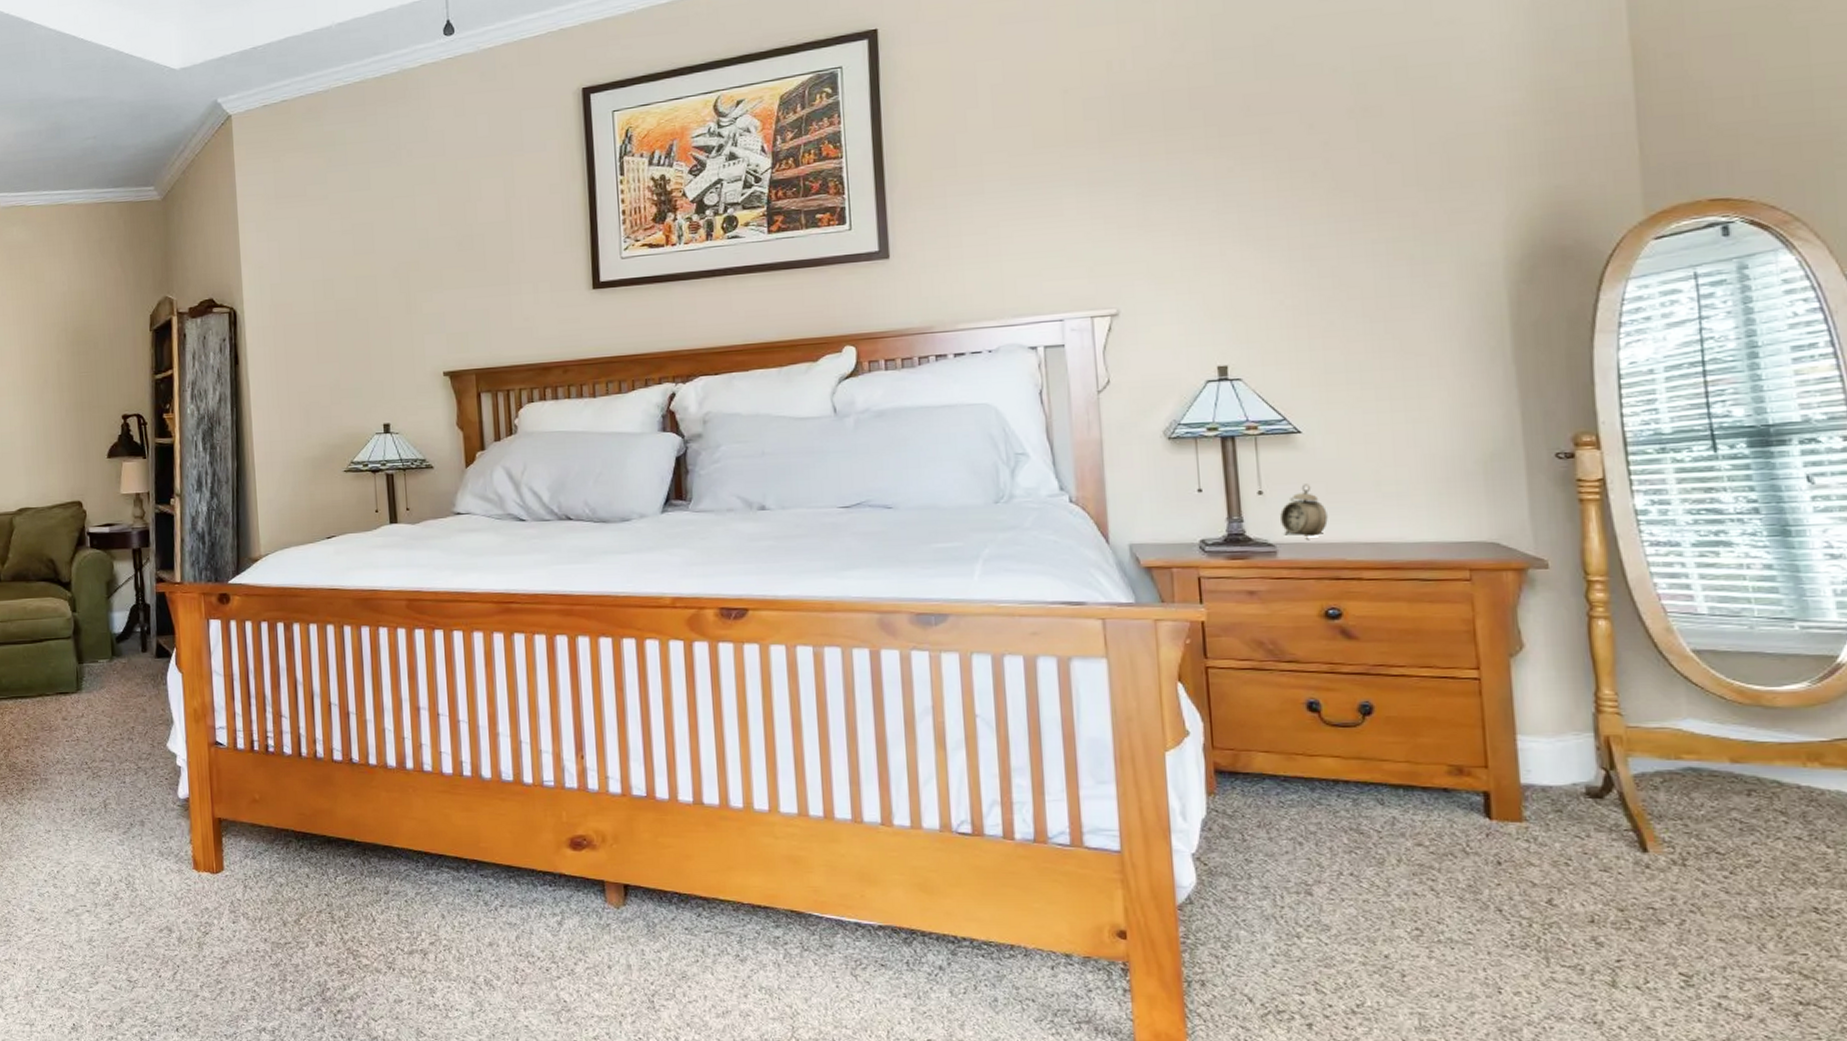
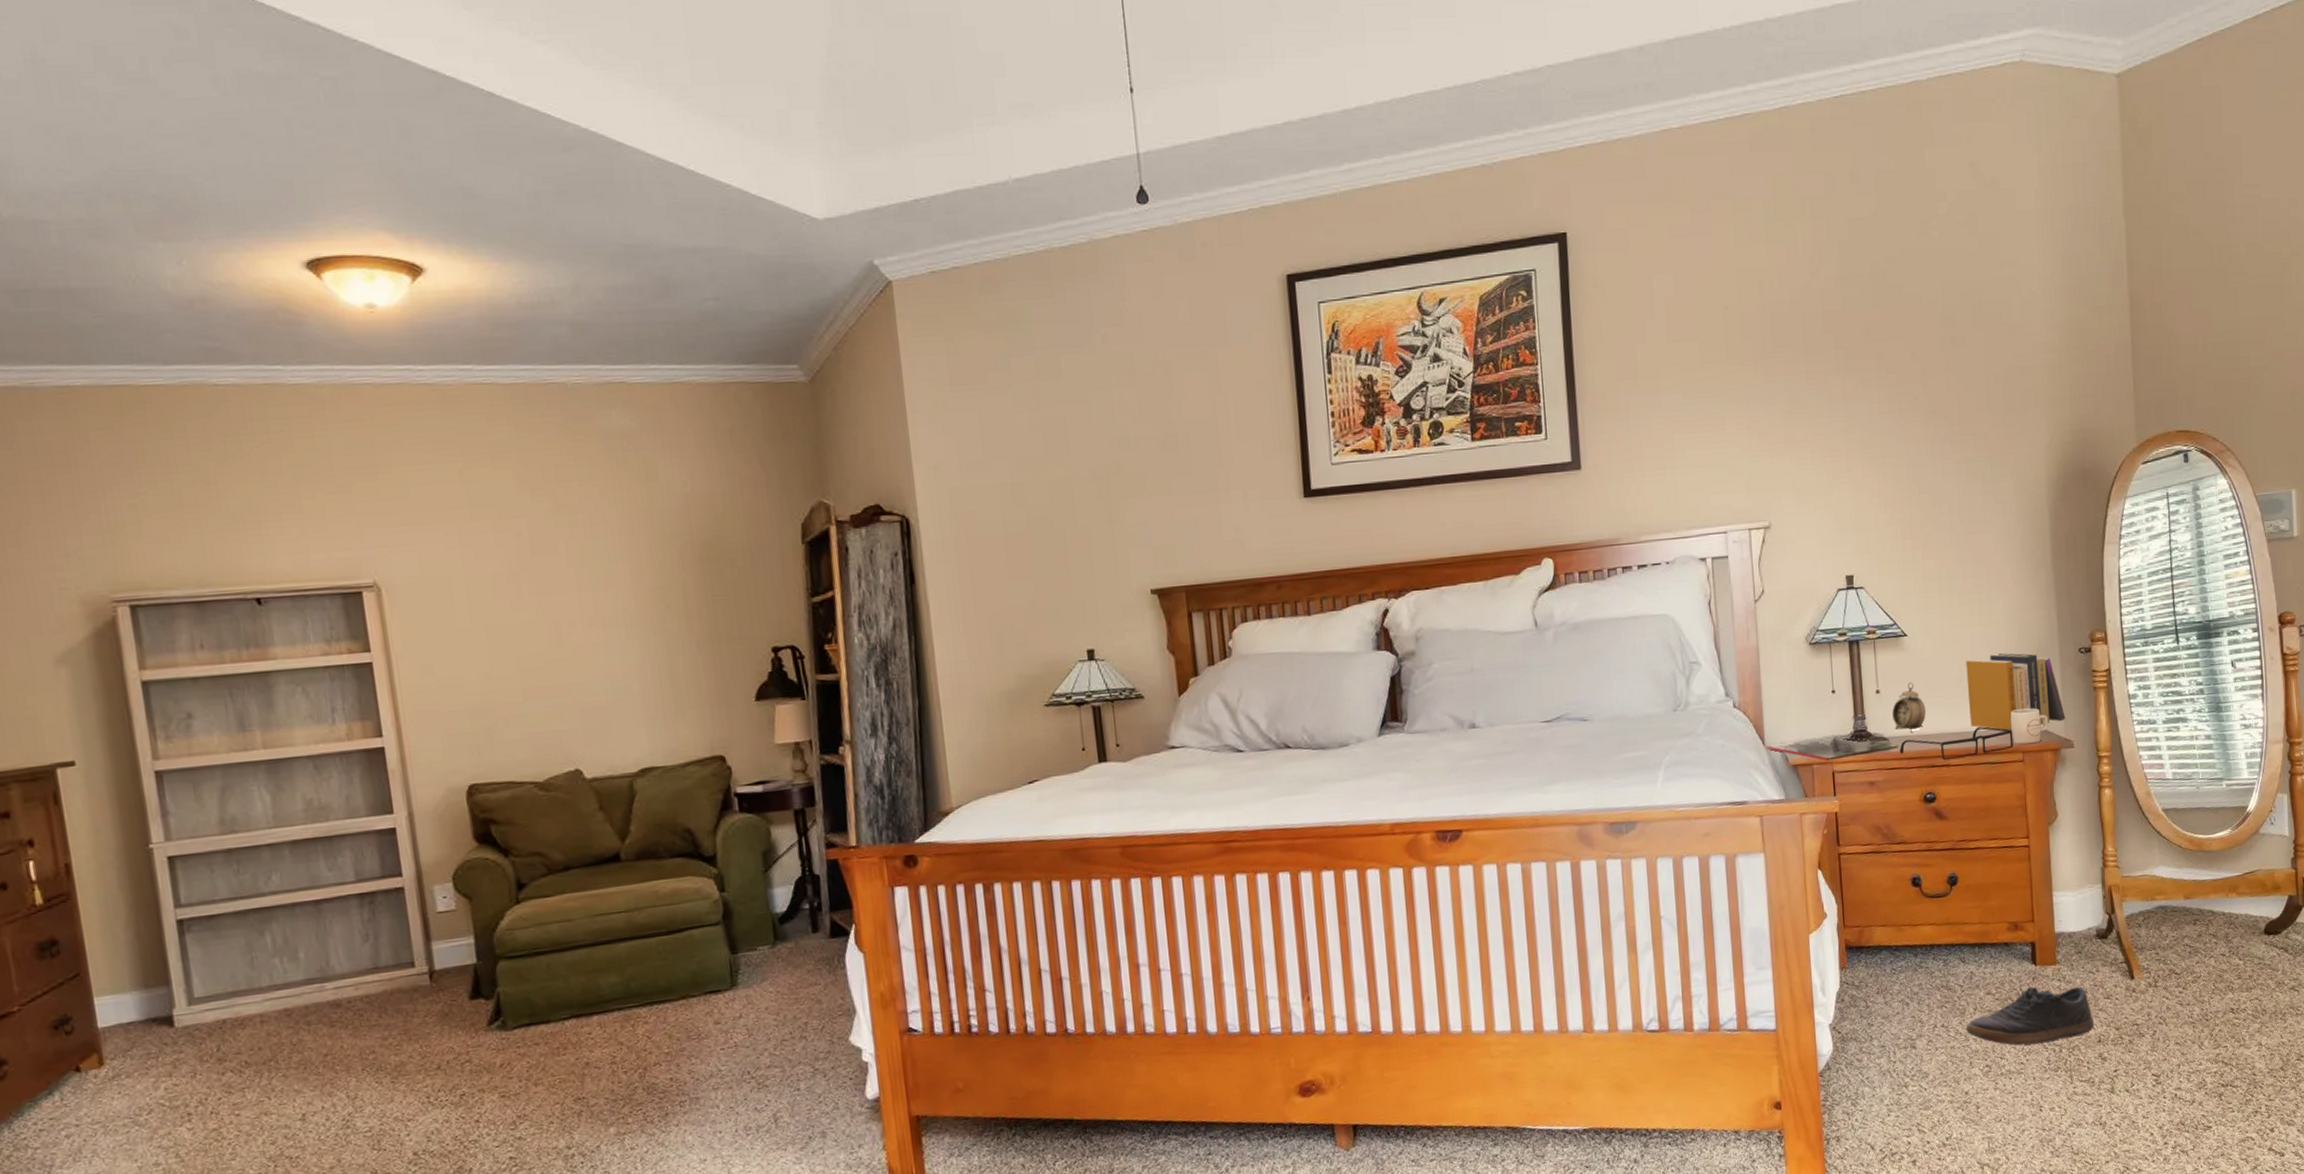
magazine: none [1111,536,1290,565] -> present [1766,734,1900,761]
glasses: none [1290,538,1456,573] -> present [1900,726,2014,761]
books: none [1385,456,1536,544] -> present [1966,653,2066,731]
shoe: none [1385,844,1584,913] -> present [1965,986,2095,1046]
mug: none [1450,519,1509,562] -> present [2010,708,2048,745]

